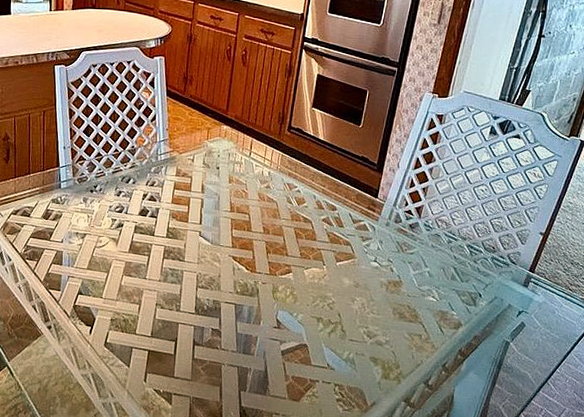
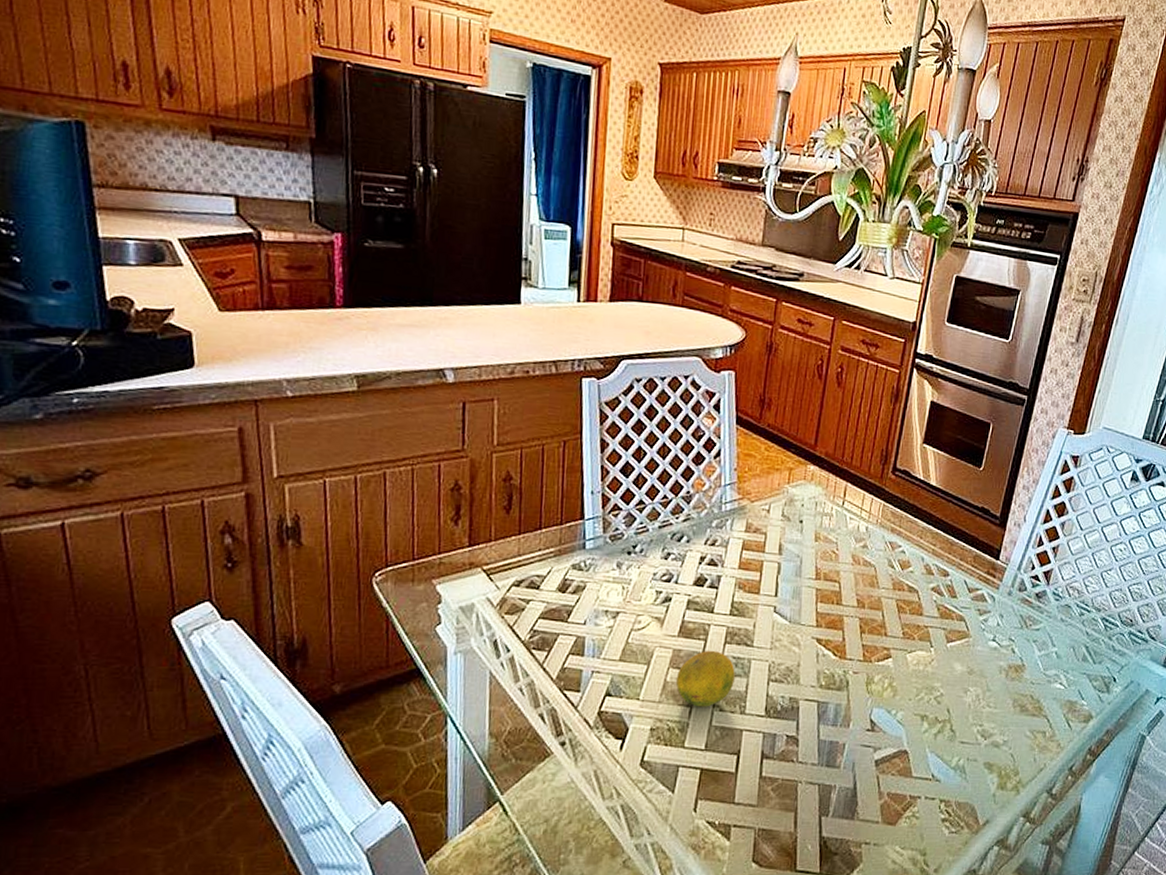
fruit: none [129,263,172,305] -> present [676,650,735,707]

